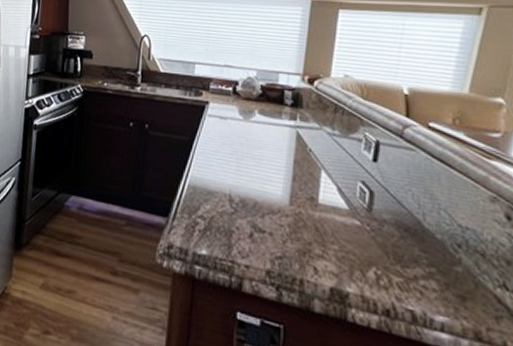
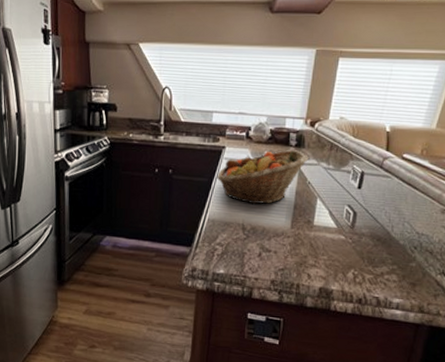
fruit basket: none [199,109,310,173] -> present [216,150,310,205]

